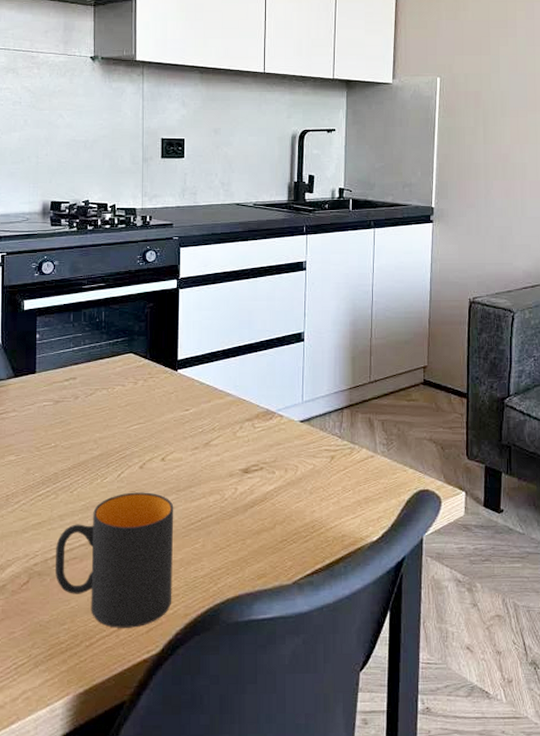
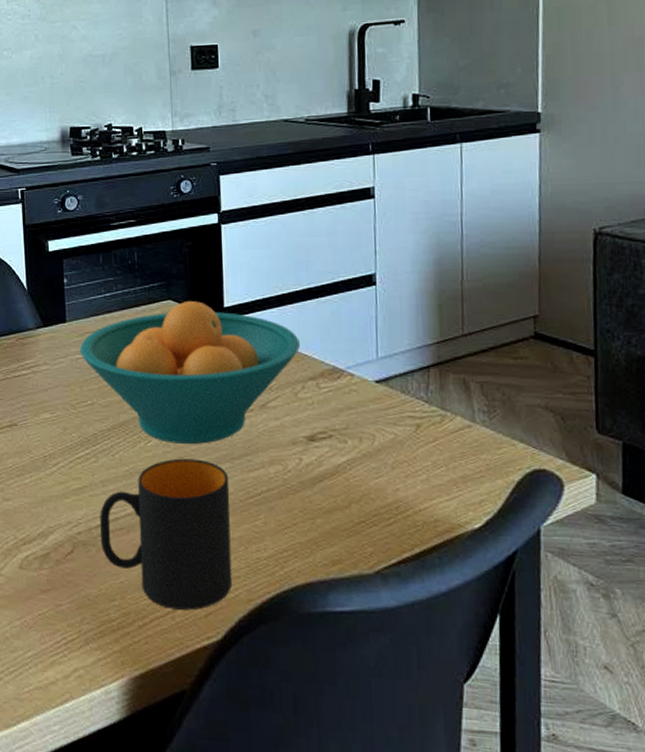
fruit bowl: none [47,354,241,479] -> present [80,301,301,444]

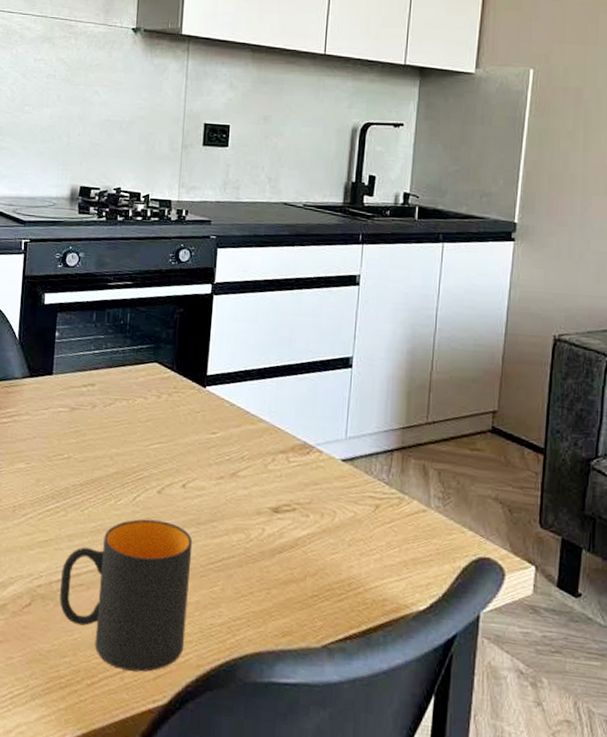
fruit bowl: present [80,301,301,444] -> none [62,365,276,507]

